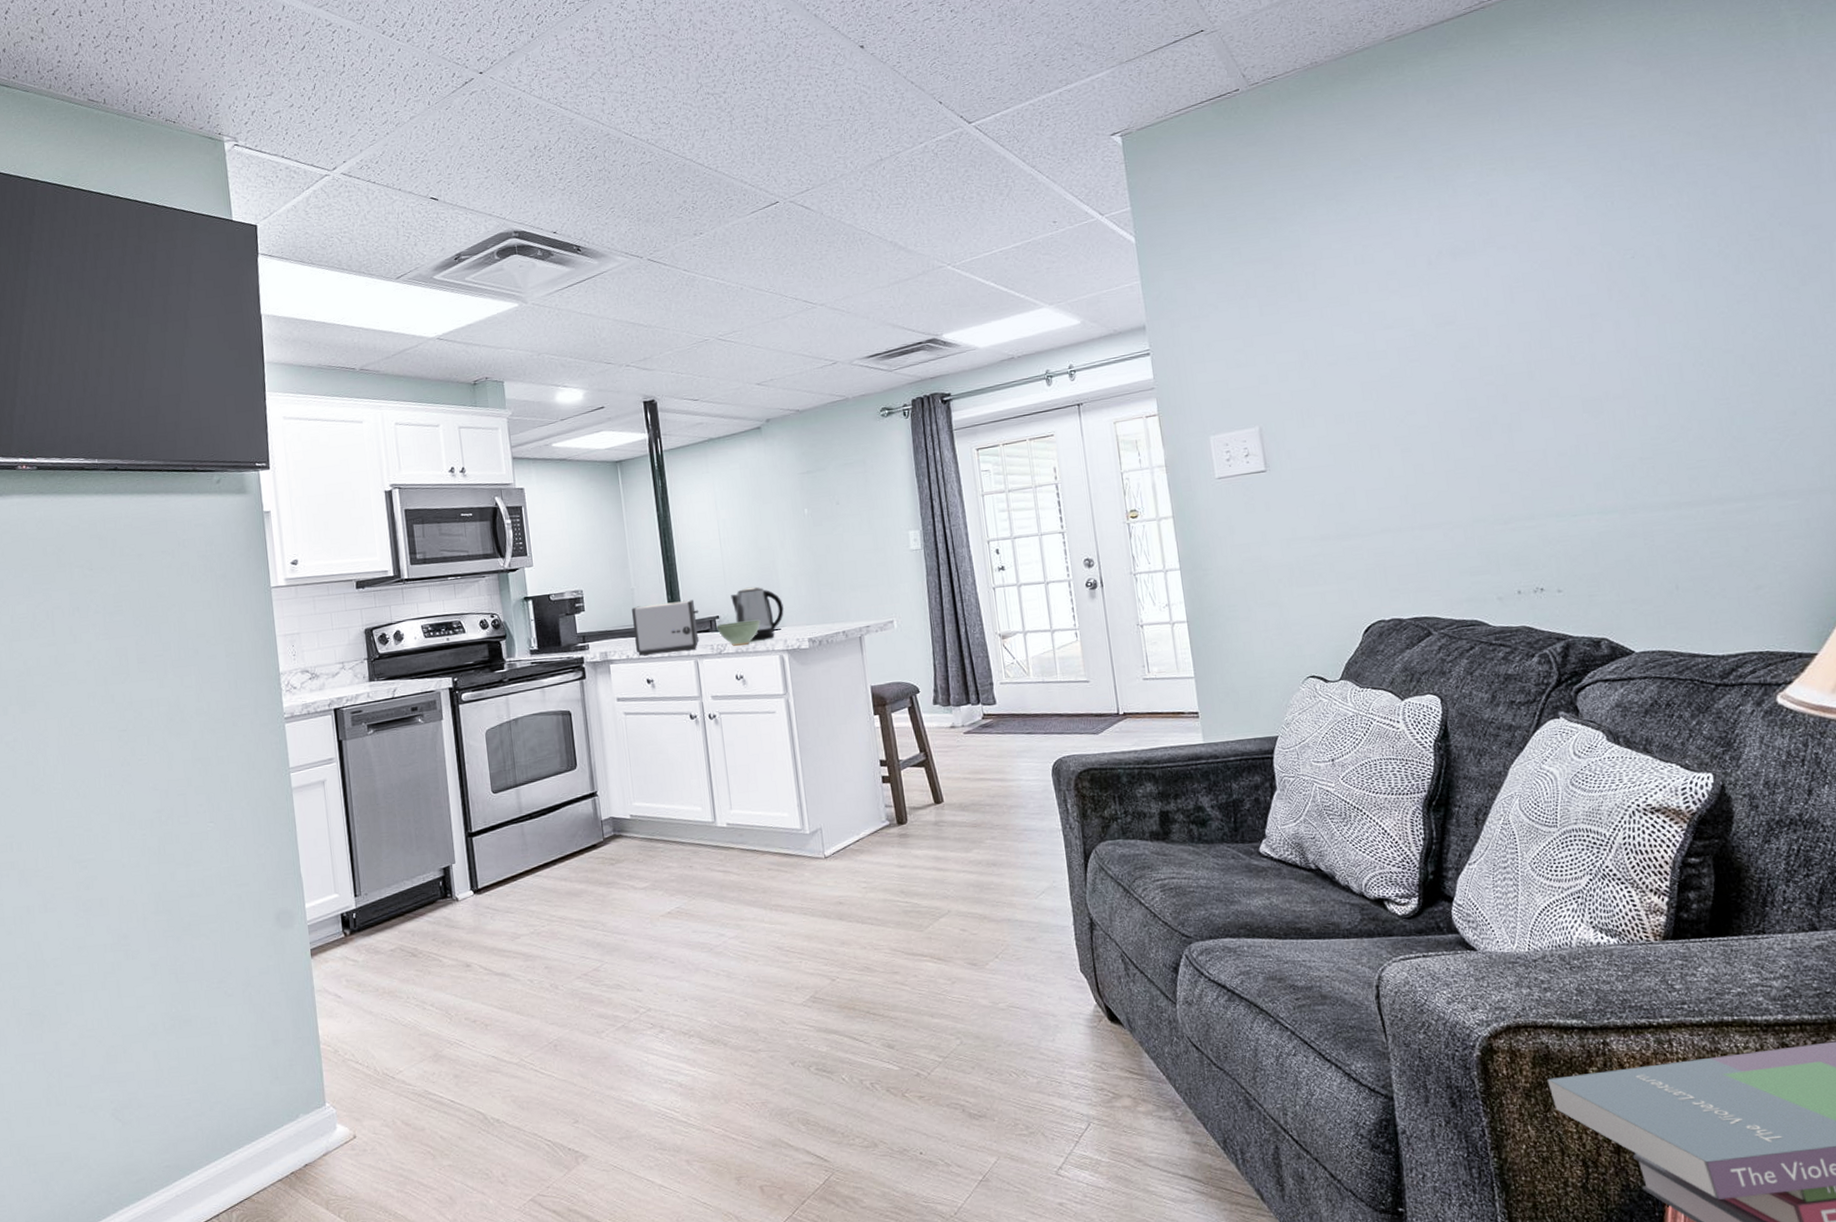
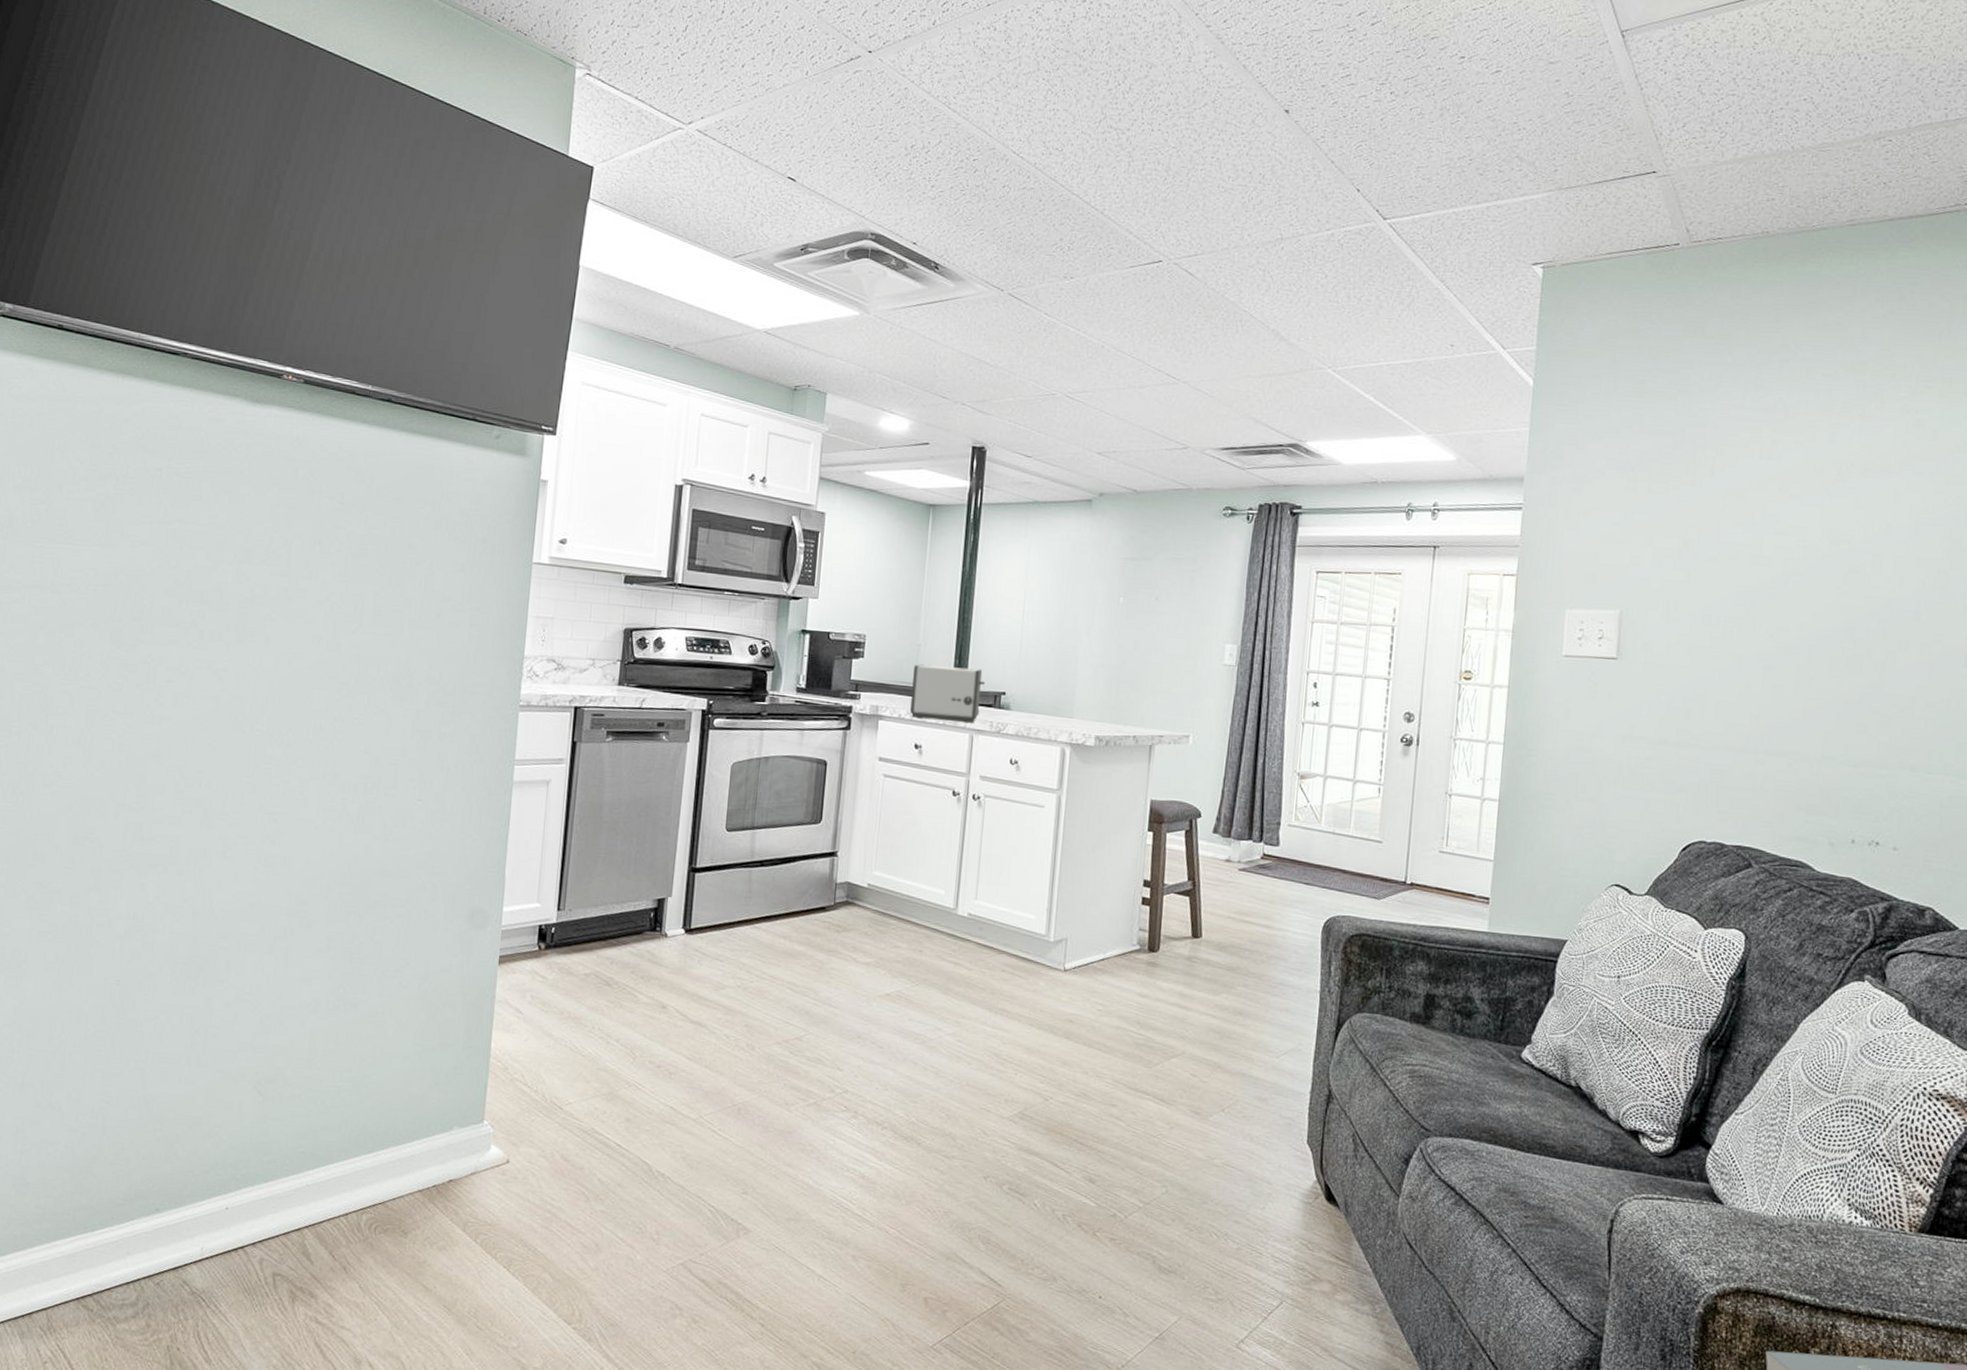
bowl: present [716,619,760,647] -> none [1000,701,1048,730]
kettle: present [731,586,784,642] -> none [1022,668,1076,729]

